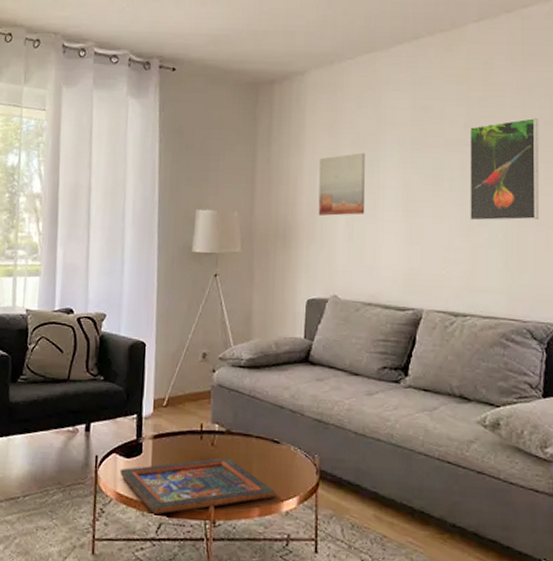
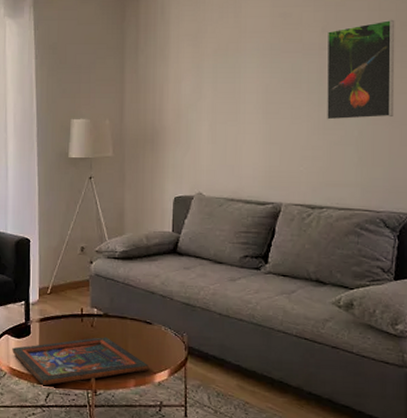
wall art: present [318,152,366,216] -> none [183,60,227,120]

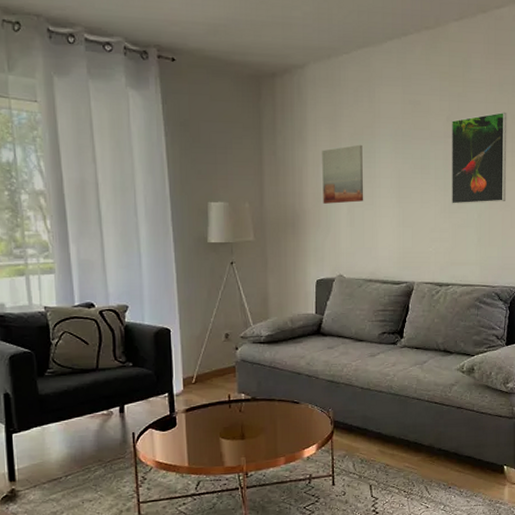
religious icon: present [12,337,148,386] -> none [157,420,297,475]
wall art: none [183,60,227,120] -> present [322,144,364,204]

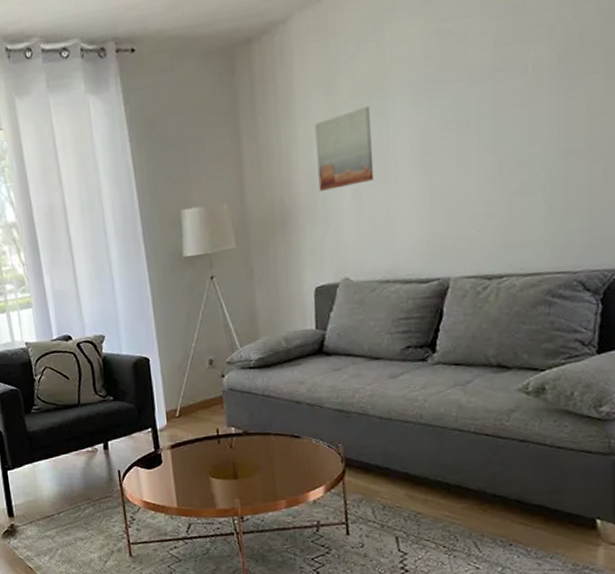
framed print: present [451,111,507,204] -> none [500,14,595,164]

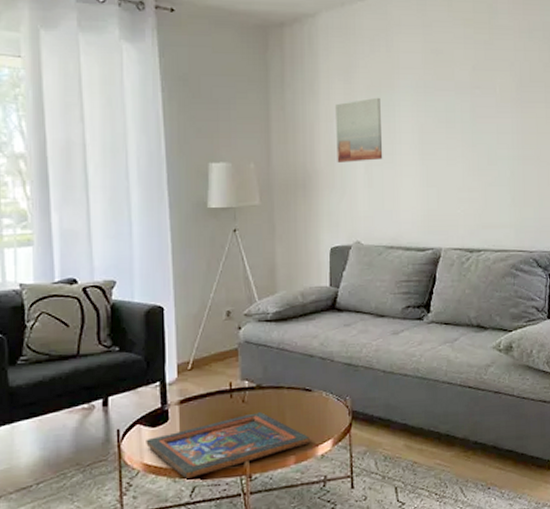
religious icon: none [143,458,300,517] -> present [146,412,310,480]

